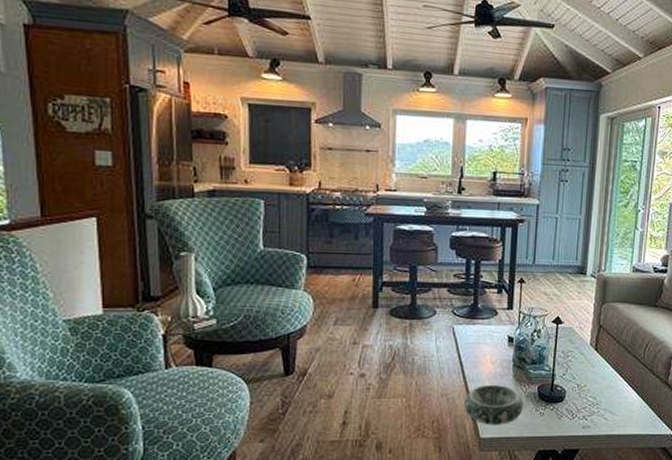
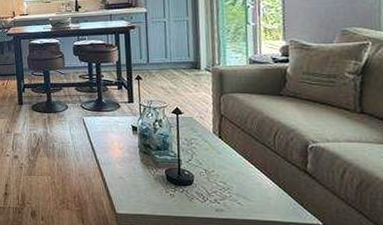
decorative bowl: present [463,384,524,425] -> none [98,167,154,203]

